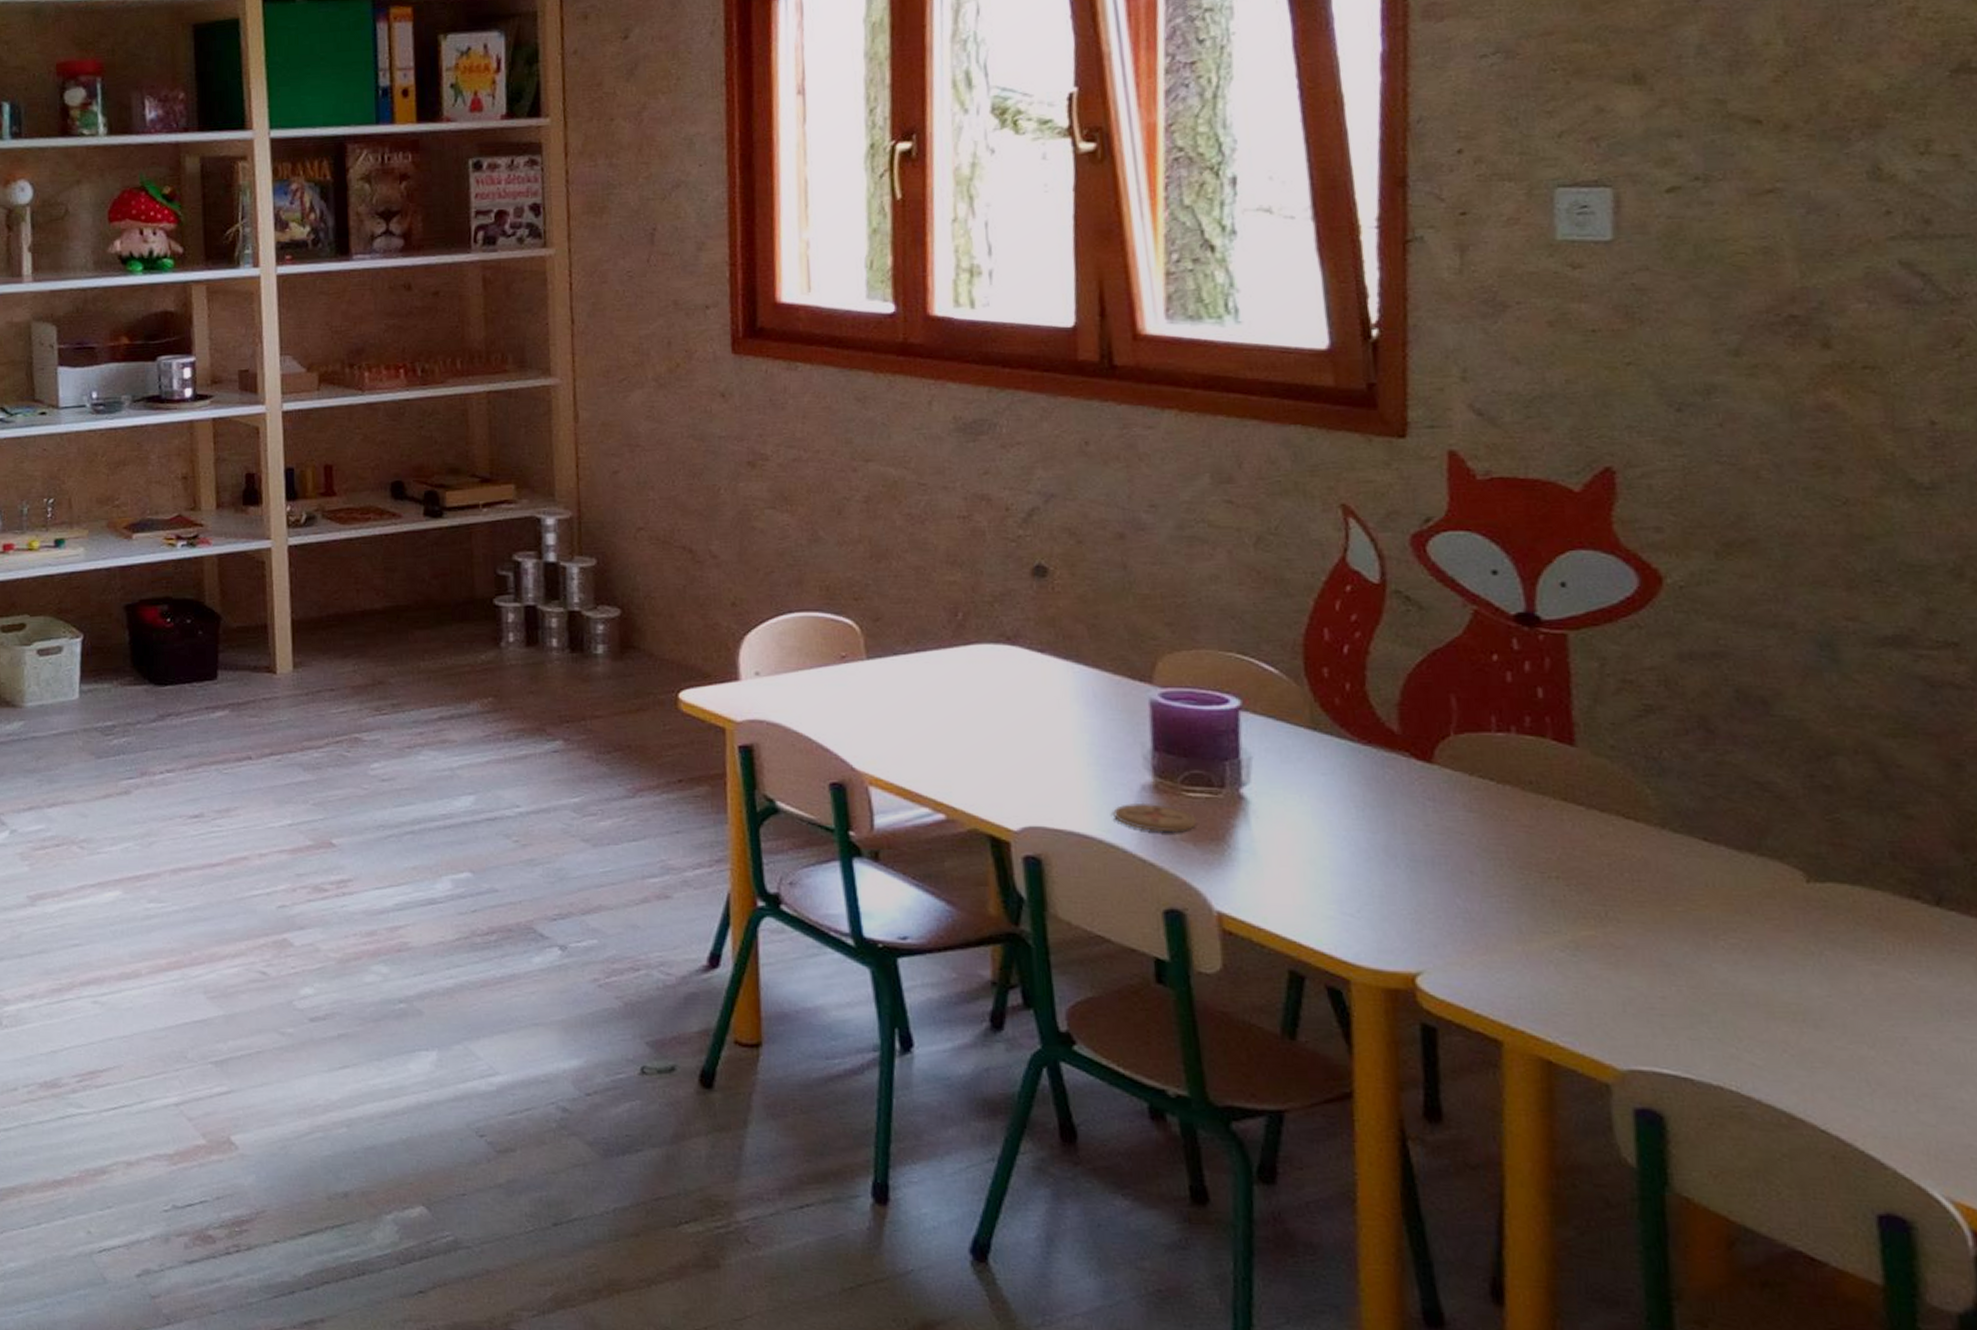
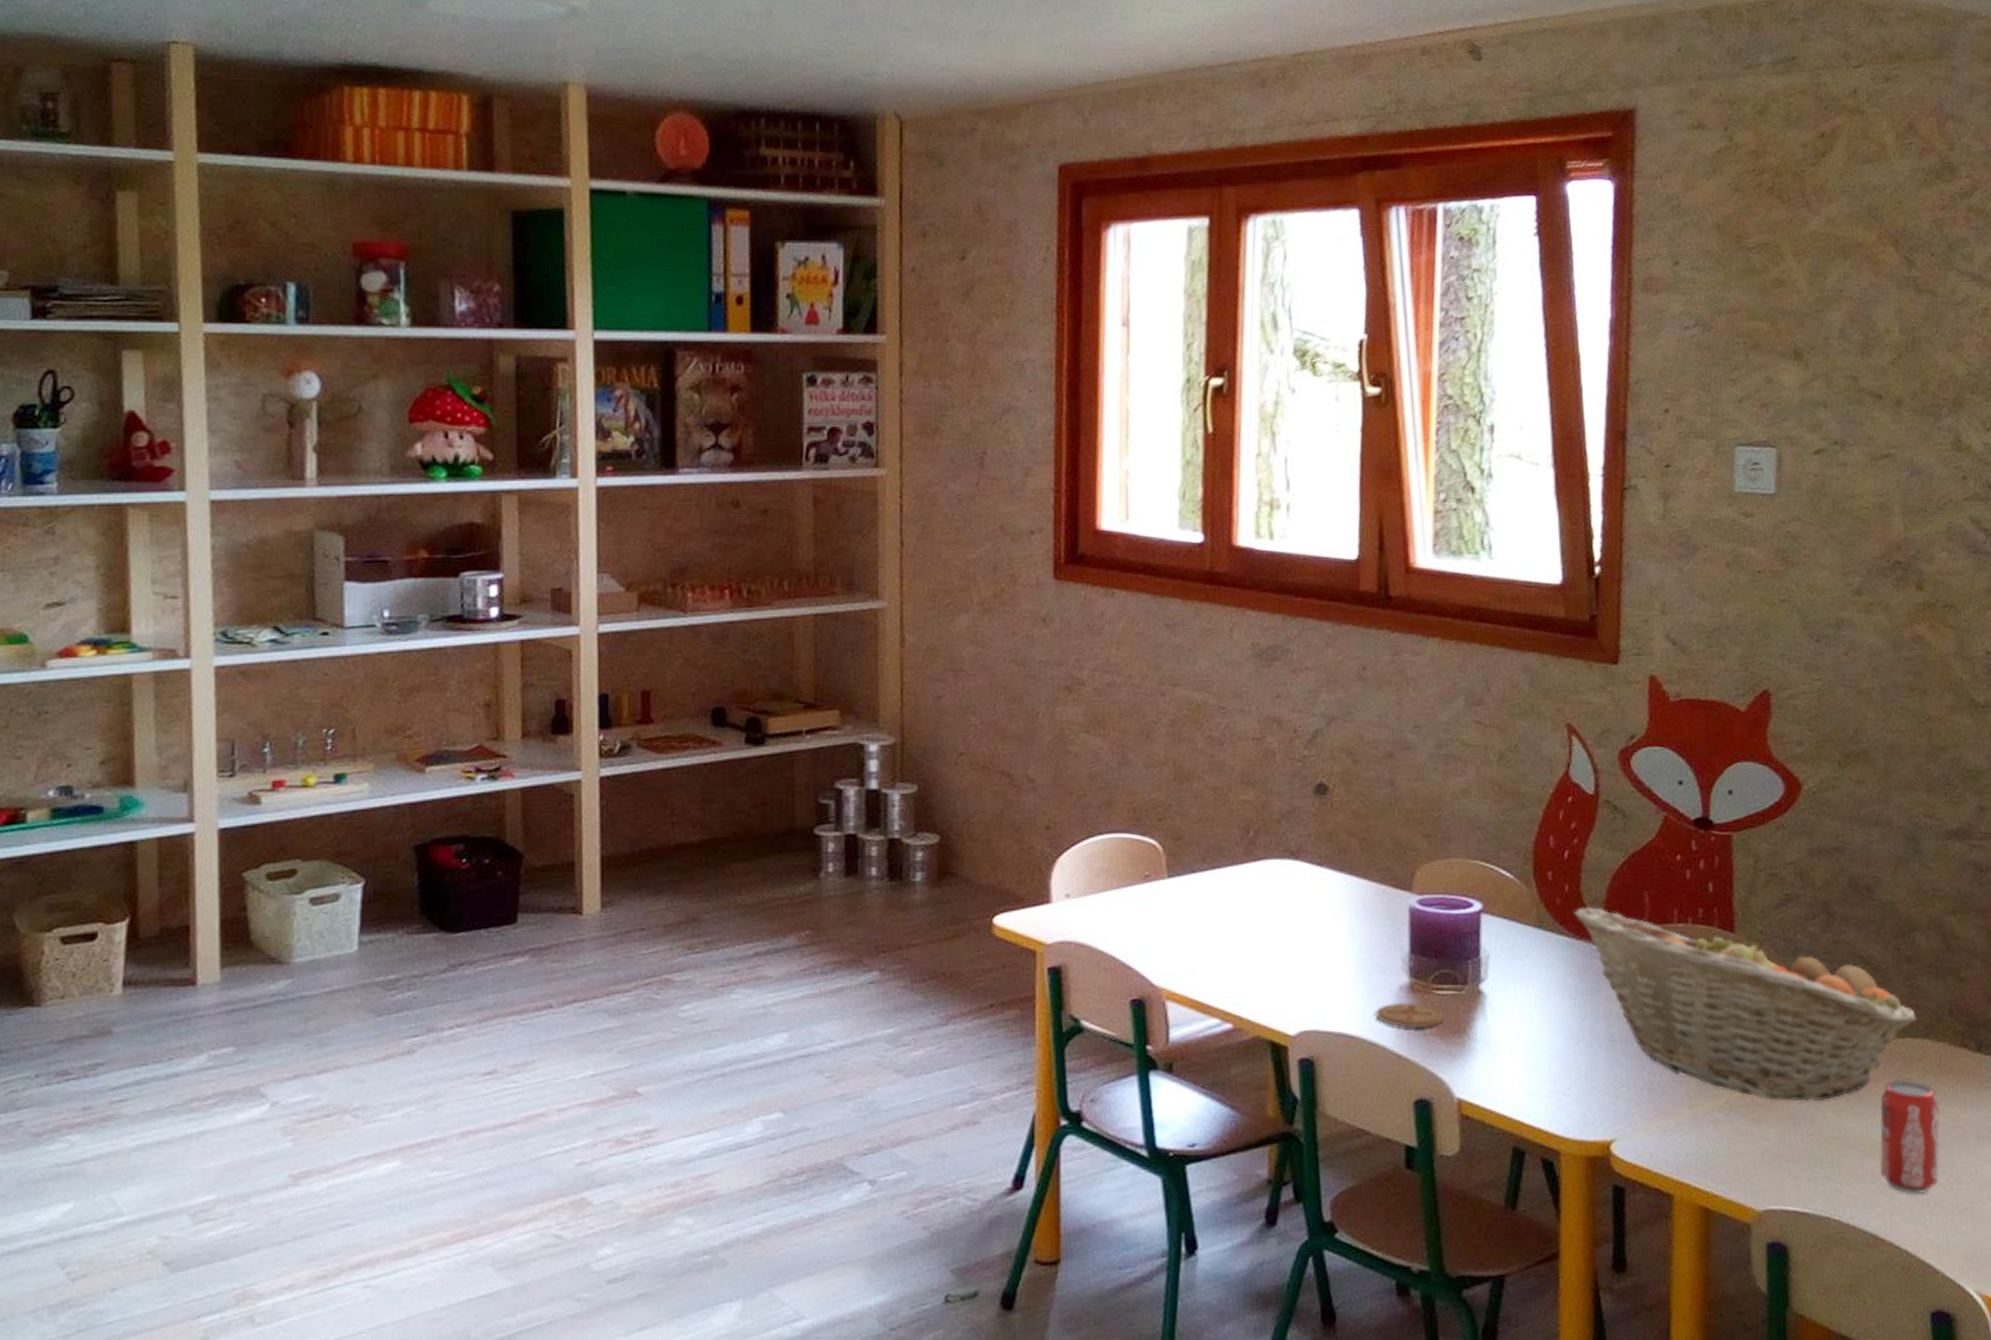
fruit basket: none [1358,709,1843,949] -> present [1574,907,1918,1102]
beverage can: none [1792,933,1883,1071] -> present [1880,1080,1940,1194]

